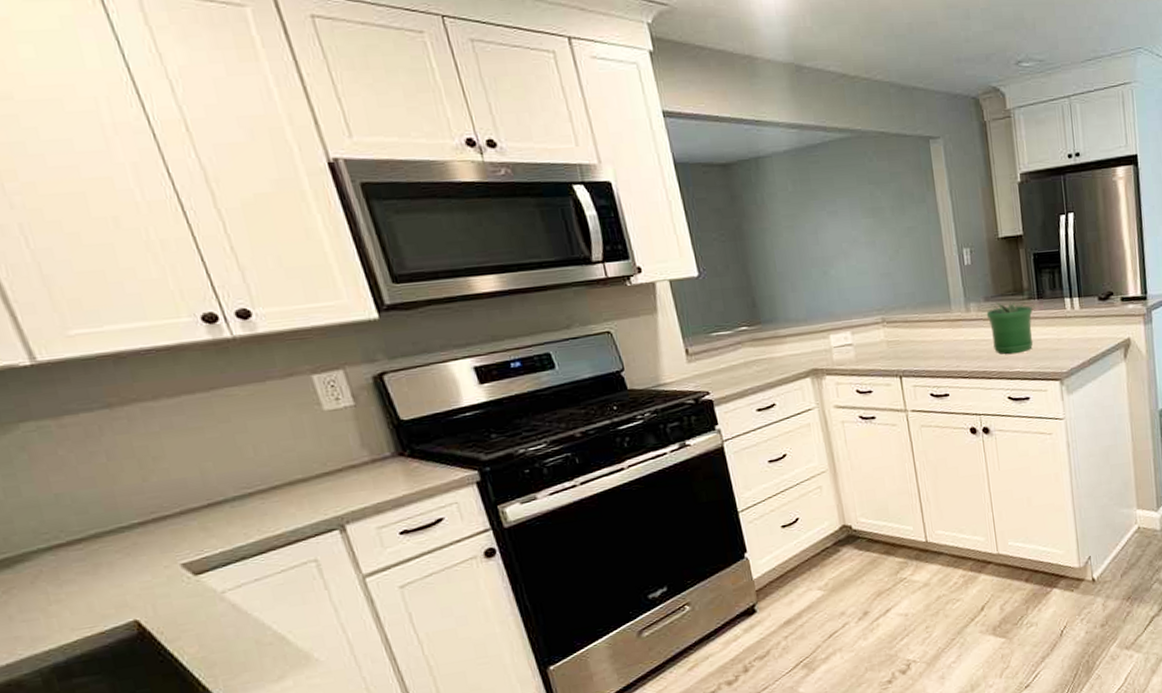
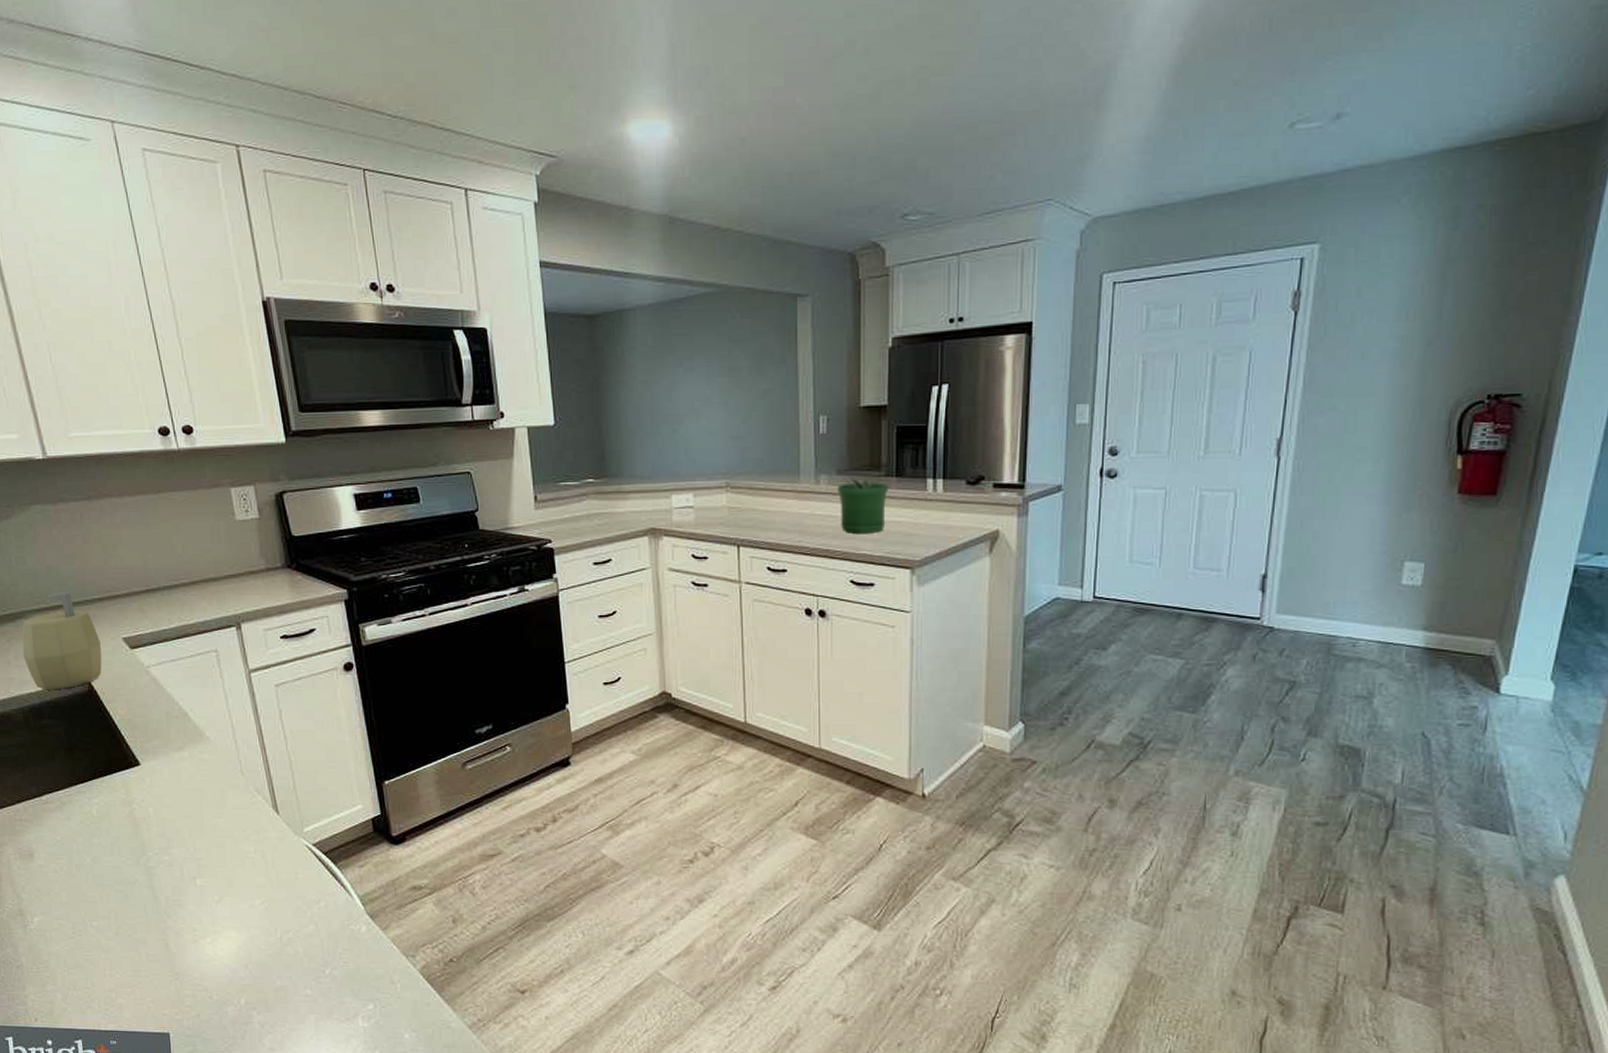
soap dispenser: none [25,520,156,643] -> present [22,591,102,690]

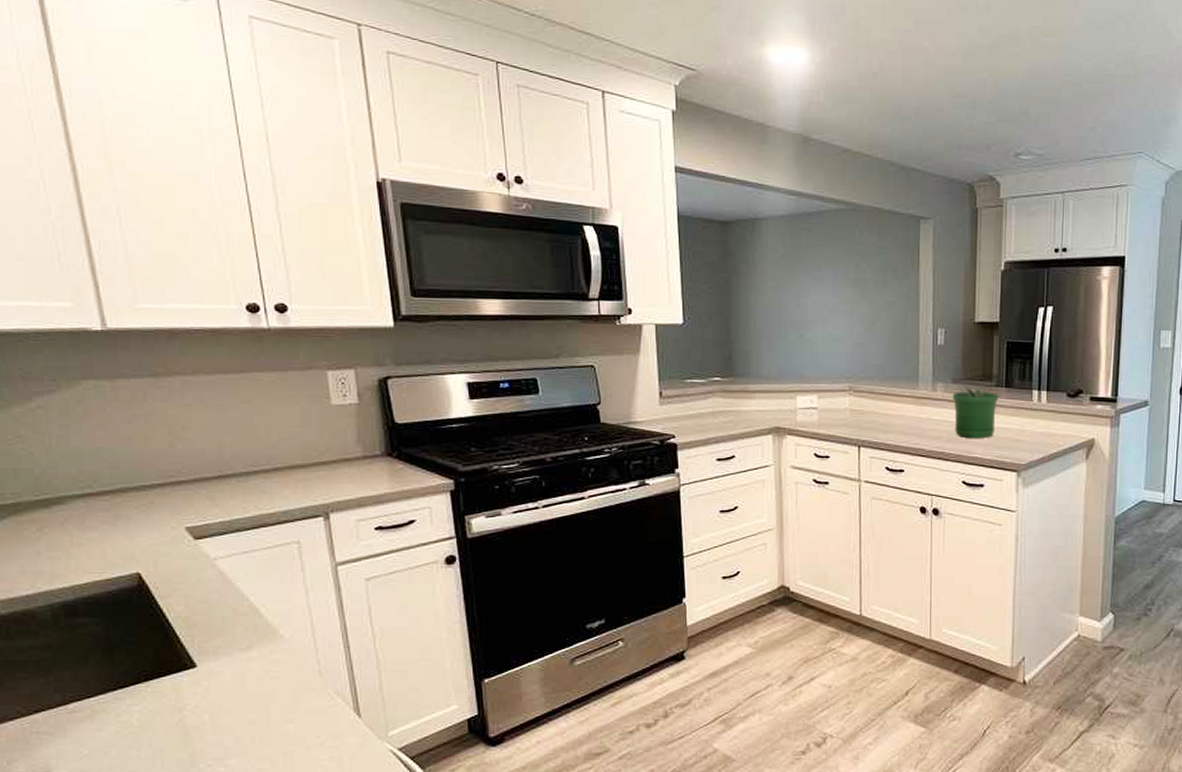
soap dispenser: present [22,591,102,690] -> none [57,475,158,585]

